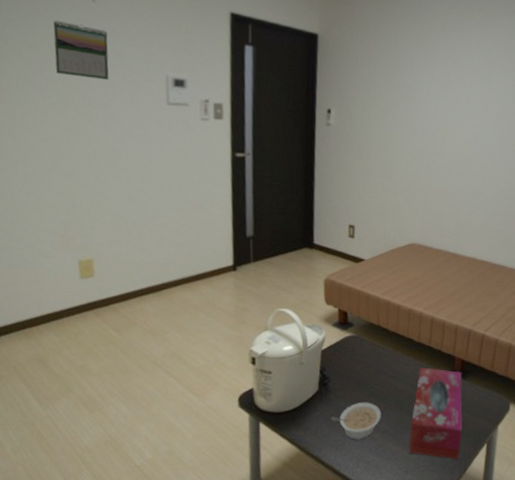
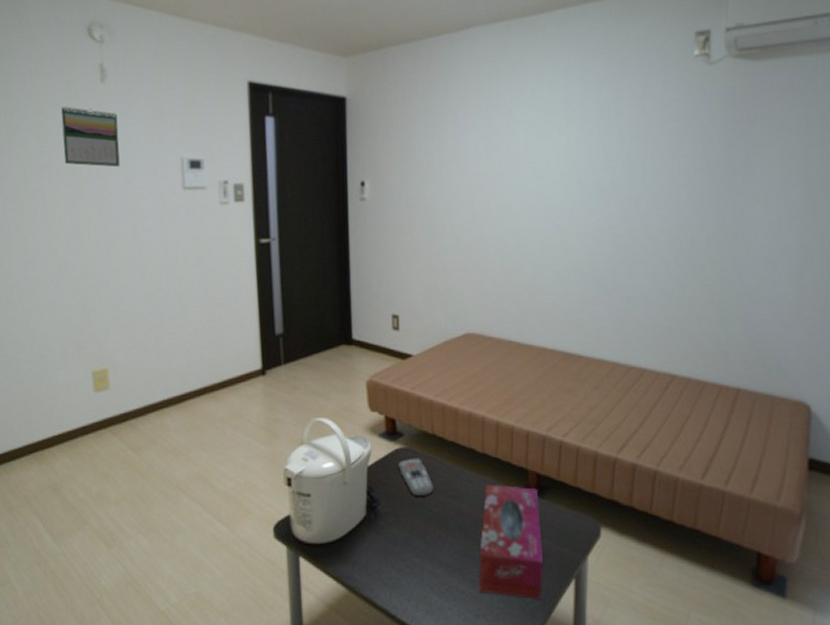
legume: present [330,402,381,440] -> none [382,529,443,576]
remote control: none [347,344,377,376] -> present [398,458,434,497]

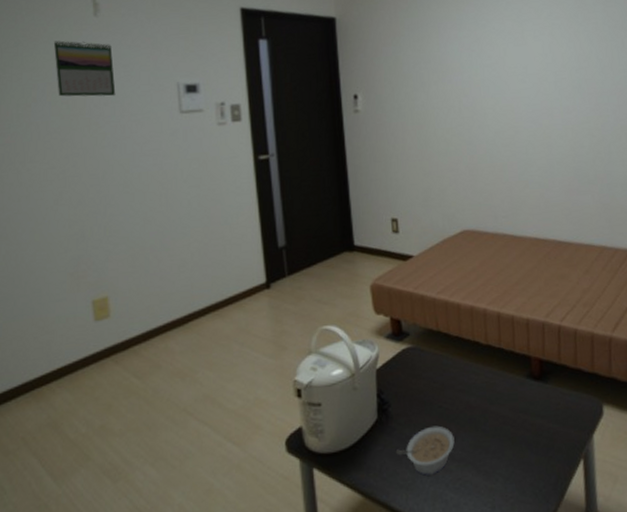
legume: none [382,529,443,576] -> present [395,426,455,476]
remote control: present [398,458,434,497] -> none [406,356,443,394]
tissue box: present [478,484,543,599] -> none [490,374,554,484]

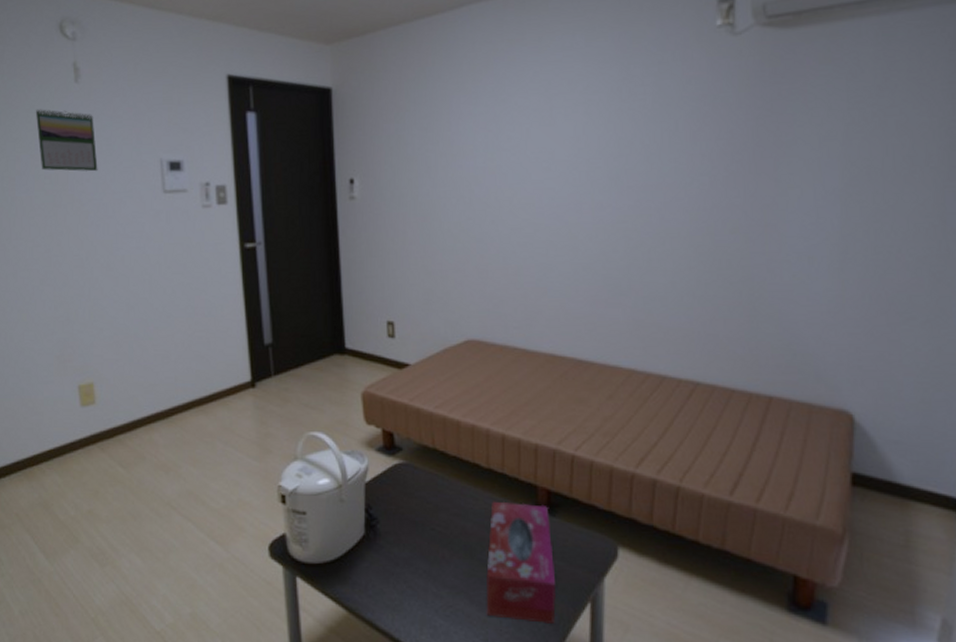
legume: present [395,426,455,476] -> none [383,548,447,598]
tissue box: none [490,374,554,484] -> present [486,501,556,624]

